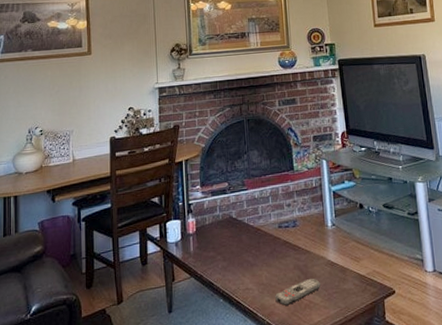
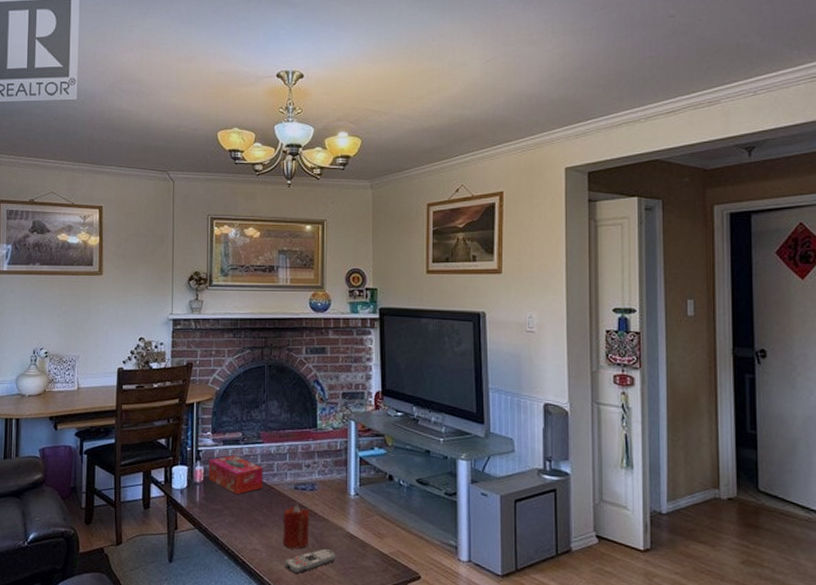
tissue box: none [199,203,250,240] -> present [208,454,263,495]
candle: none [270,242,295,283] -> present [282,505,310,549]

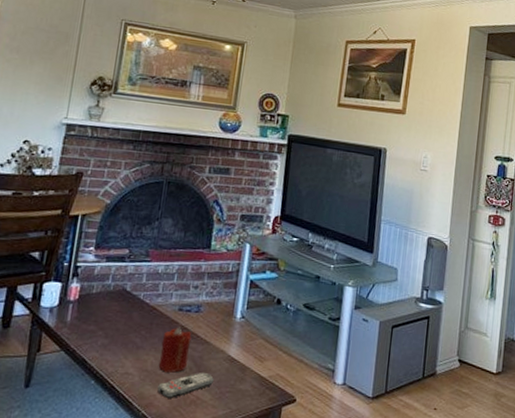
tissue box: present [208,454,263,495] -> none [84,272,147,315]

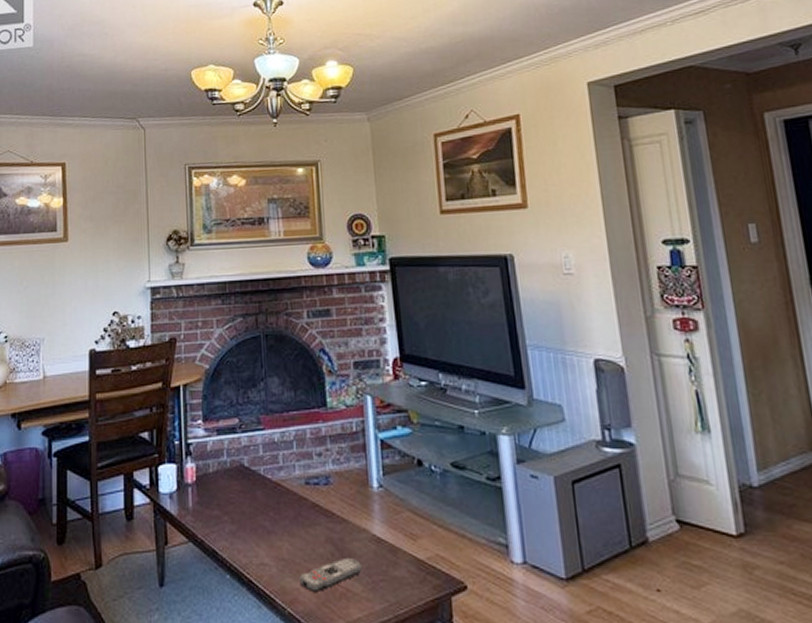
candle: present [158,327,192,373] -> none [293,504,327,560]

